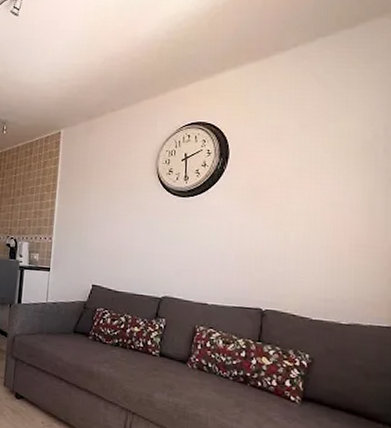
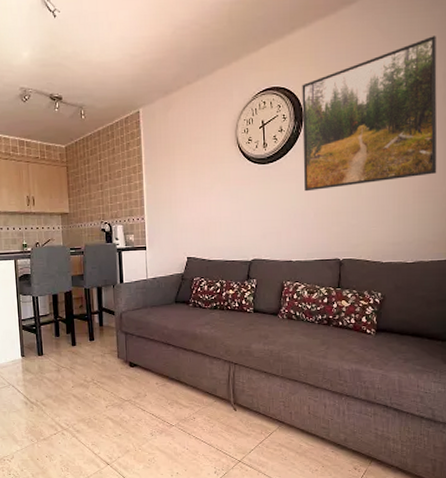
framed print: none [226,87,378,231] -> present [302,36,437,192]

